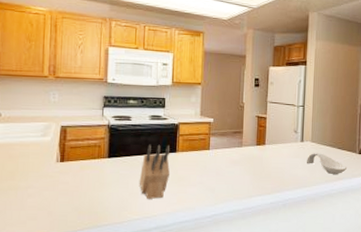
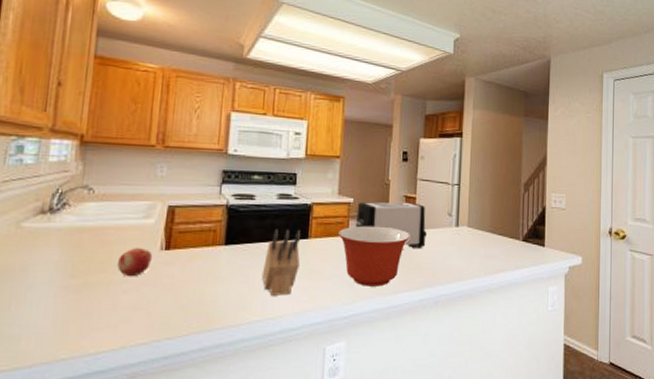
fruit: none [22,159,51,184] -> present [116,247,153,277]
mixing bowl: none [201,141,262,192] -> present [339,225,410,287]
toaster: none [215,121,276,160] -> present [355,202,427,248]
spoon rest: present [307,152,347,174] -> none [463,239,509,265]

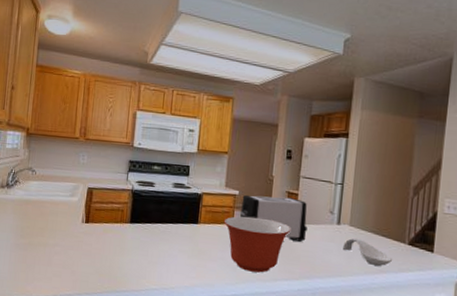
fruit: present [116,247,153,277] -> none [51,219,77,242]
knife block: present [261,228,302,296] -> none [158,212,193,271]
spoon rest: none [463,239,509,265] -> present [343,238,392,266]

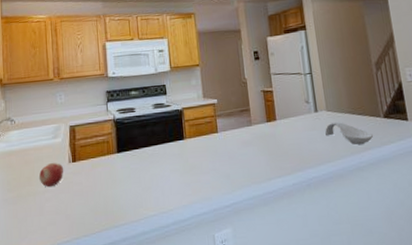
fruit: none [51,219,77,242] -> present [38,162,64,188]
mixing bowl: present [224,216,291,273] -> none [209,120,274,177]
toaster: present [239,194,307,242] -> none [221,95,289,137]

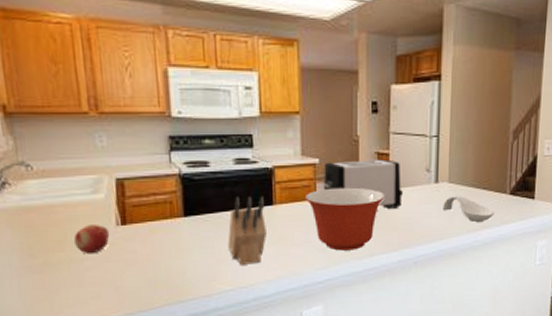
knife block: none [150,133,181,192] -> present [227,196,267,265]
mixing bowl: none [209,120,274,177] -> present [306,187,385,251]
toaster: none [221,95,289,137] -> present [322,159,403,209]

